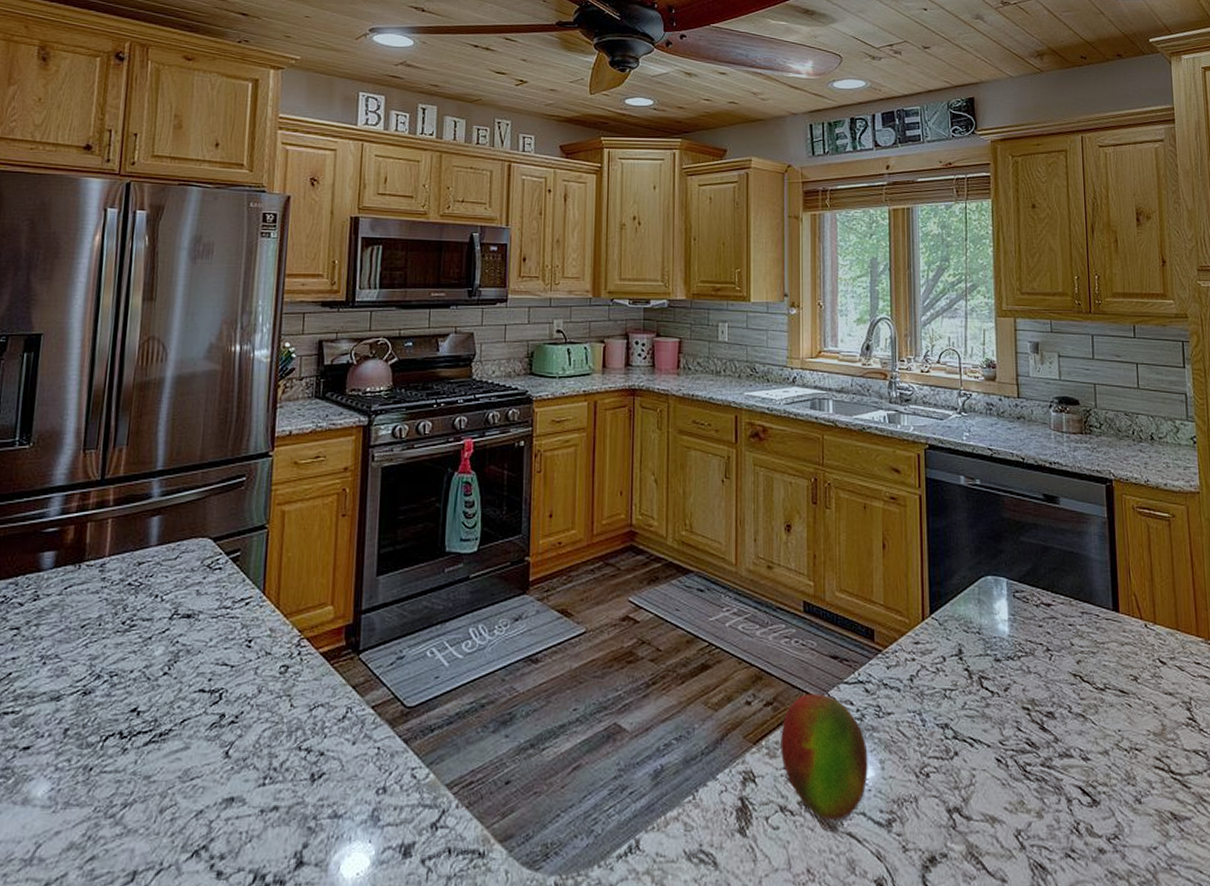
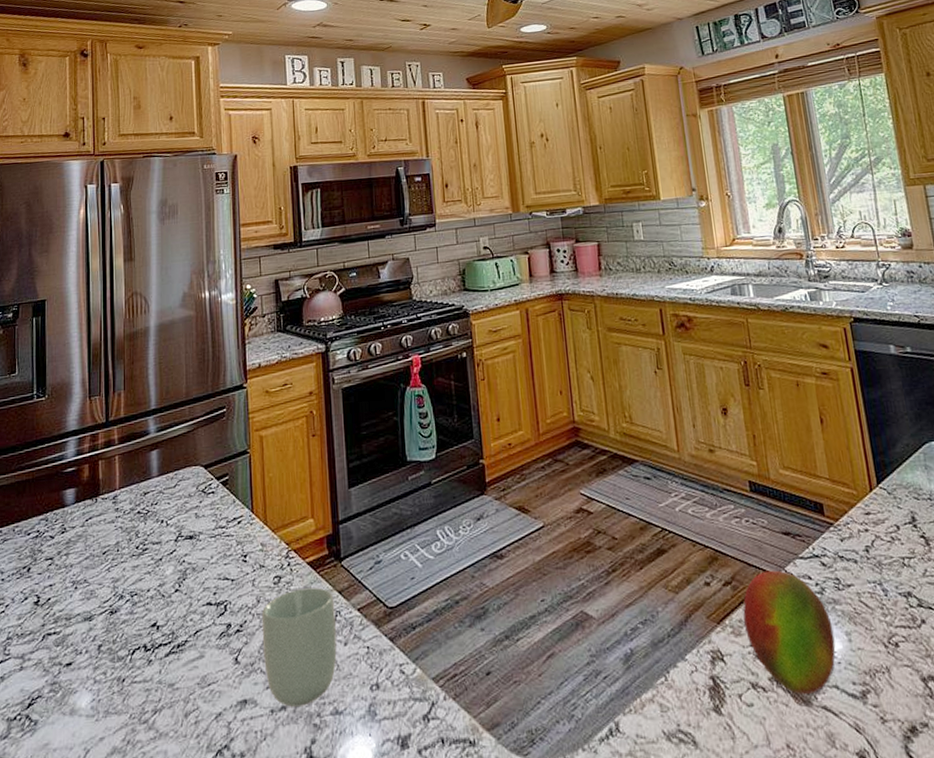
cup: none [258,681,347,807] -> present [261,587,337,707]

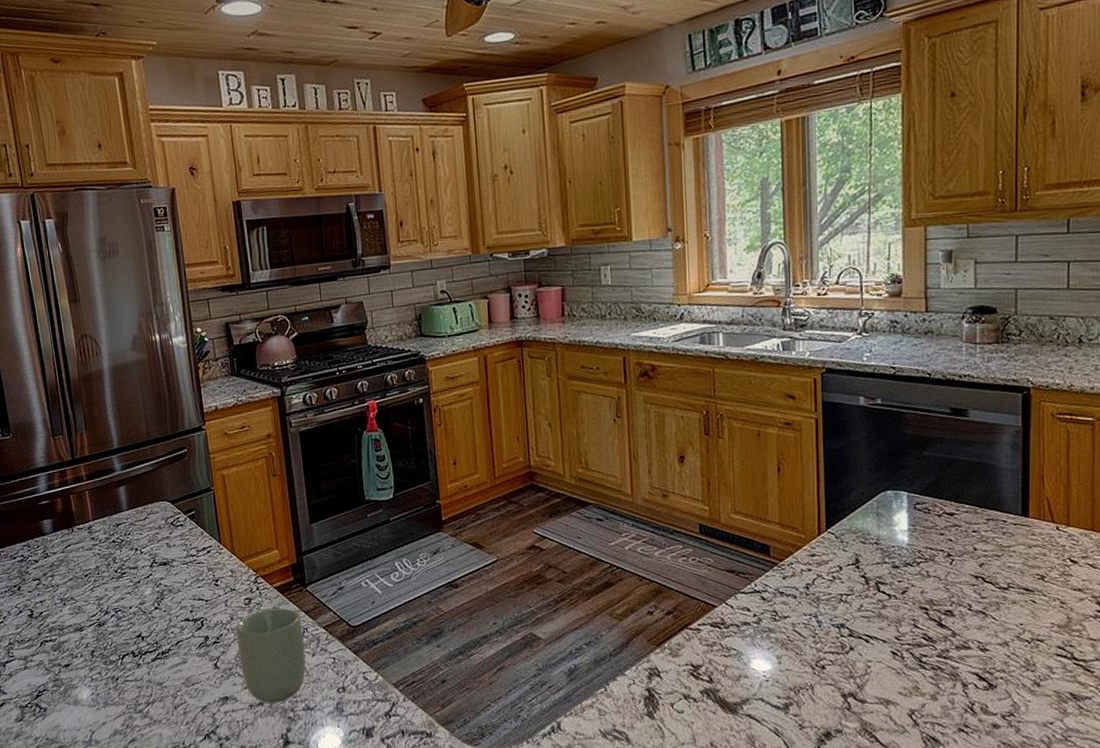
fruit: present [743,570,836,694] -> none [682,602,766,705]

